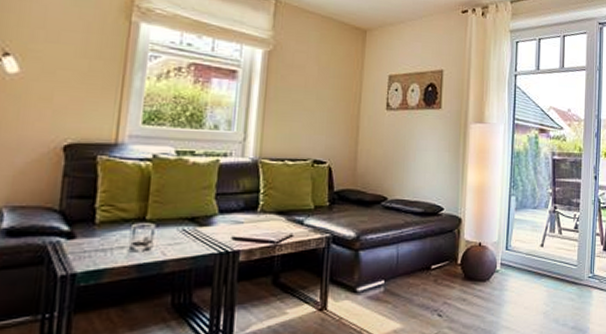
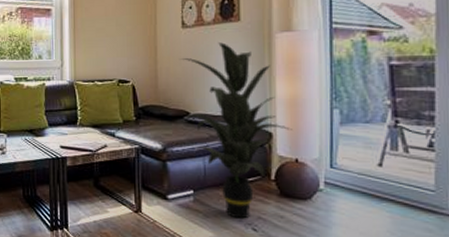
indoor plant: none [380,128,478,306] -> present [180,42,292,219]

